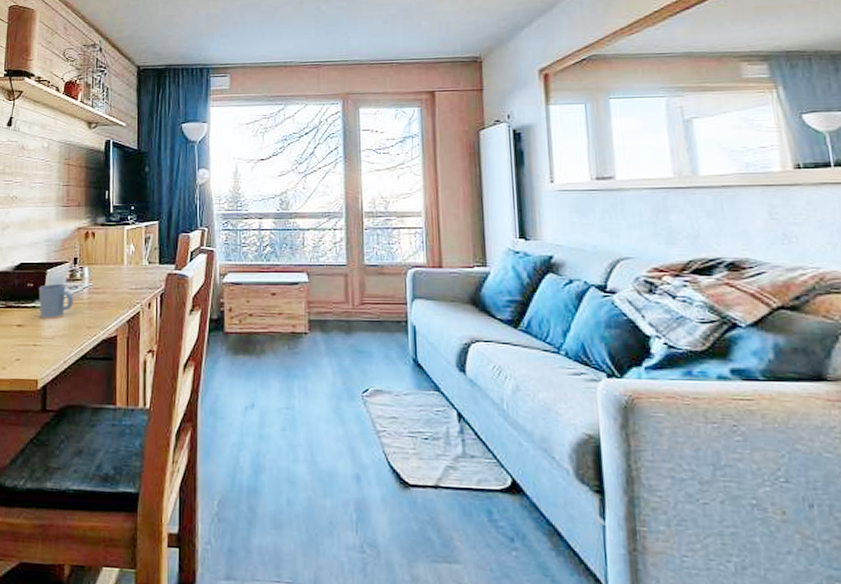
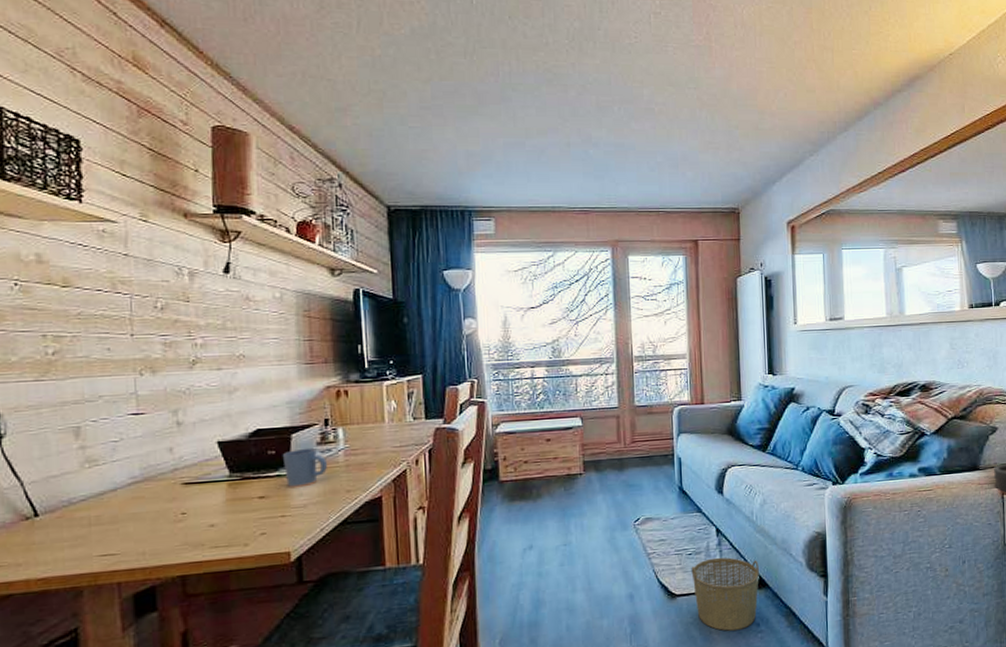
basket: none [427,447,513,542] -> present [691,557,759,631]

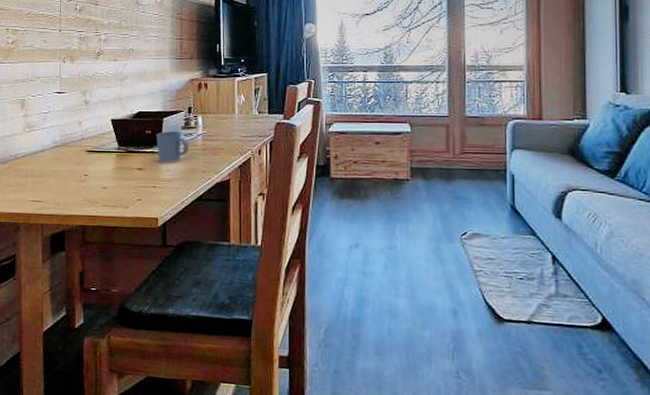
basket: present [691,557,759,631] -> none [522,287,603,372]

